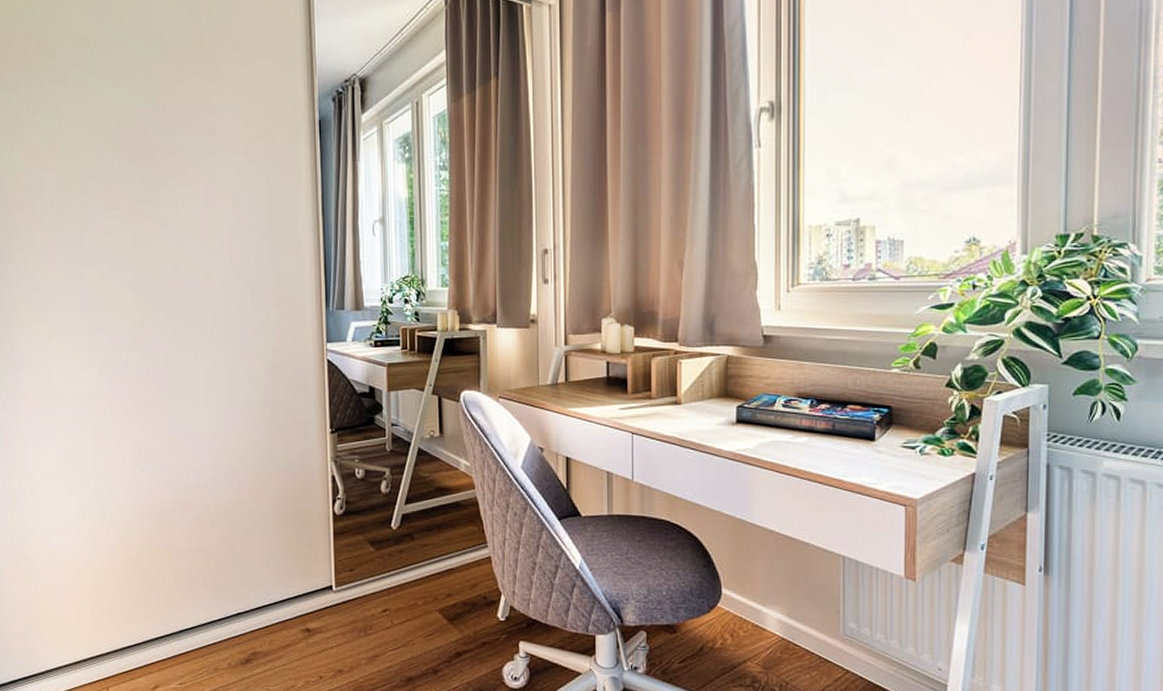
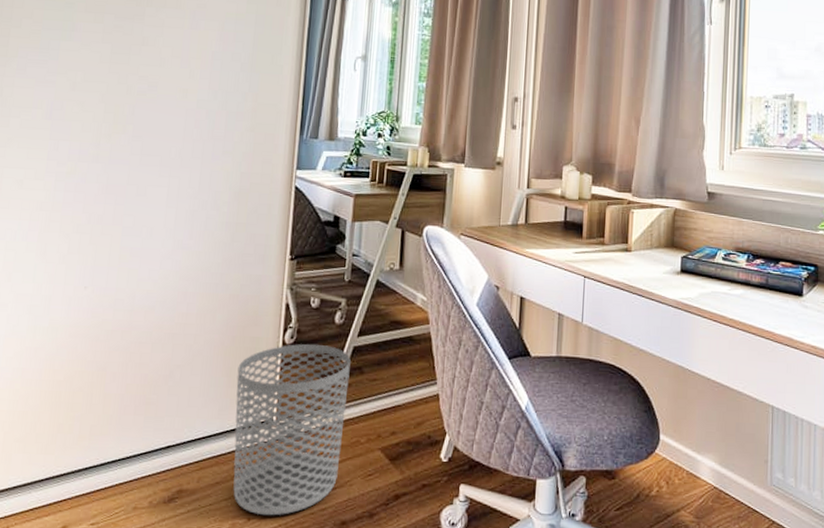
waste bin: none [293,514,401,674] -> present [233,344,351,516]

